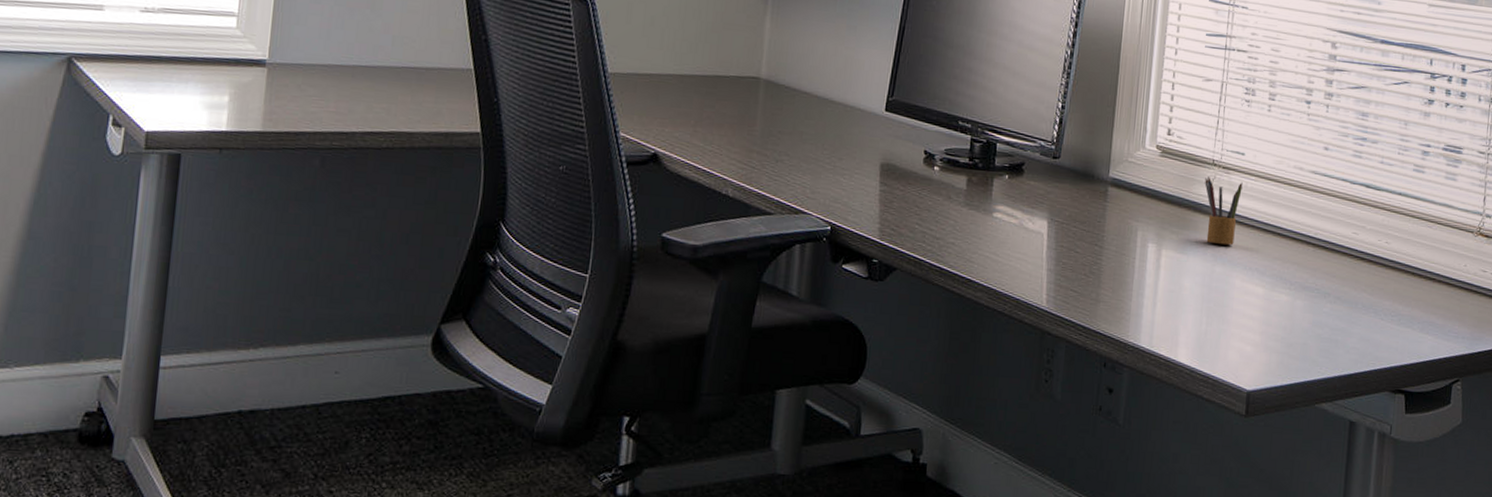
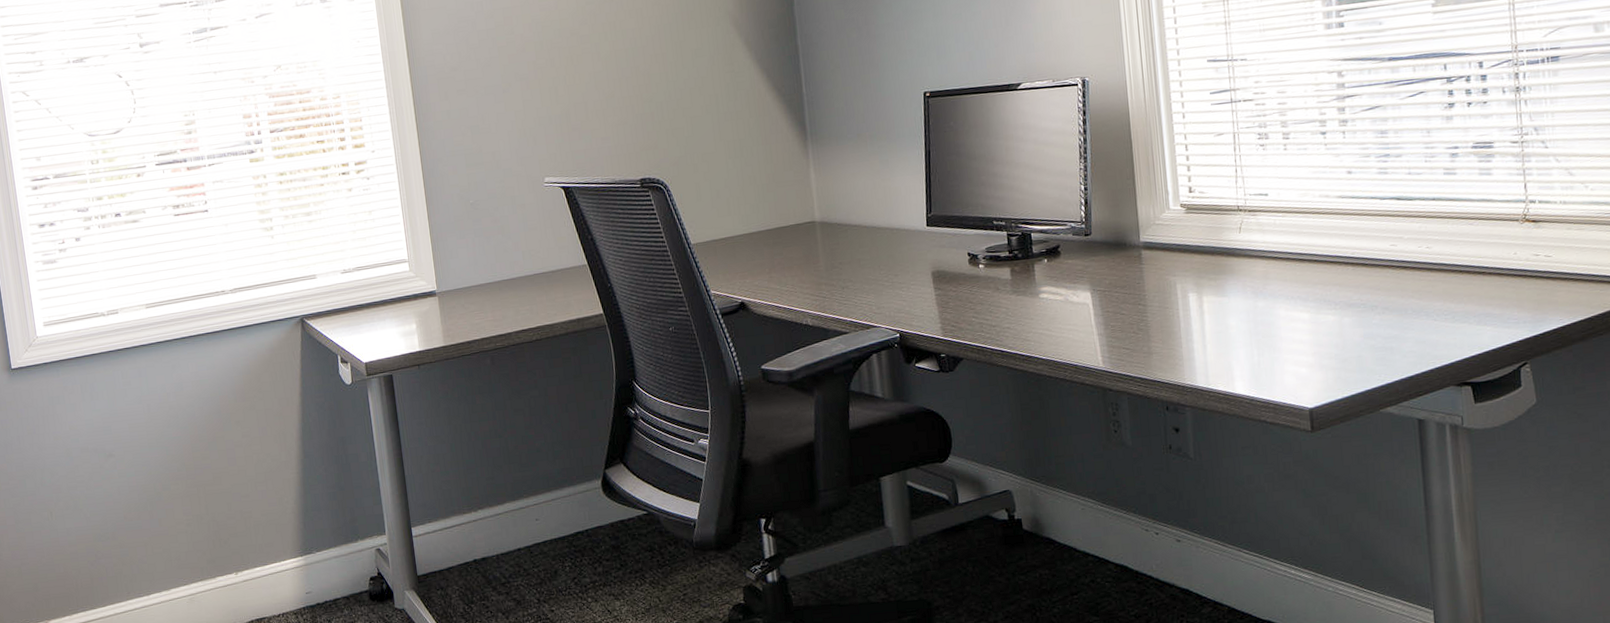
pencil box: present [1205,176,1243,245] -> none [1233,220,1272,282]

